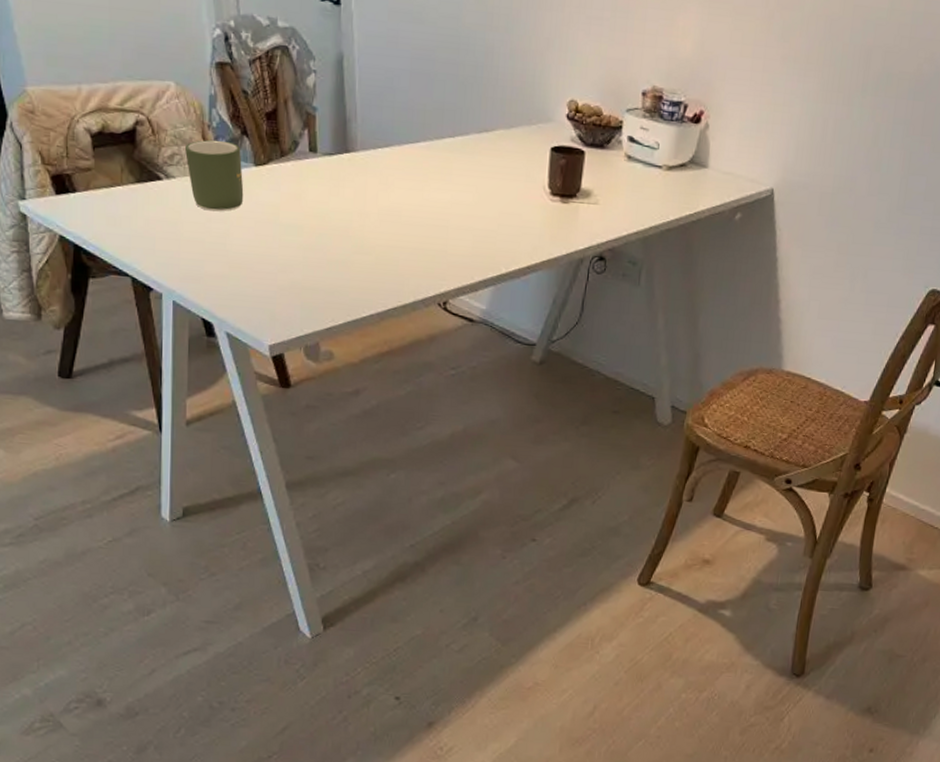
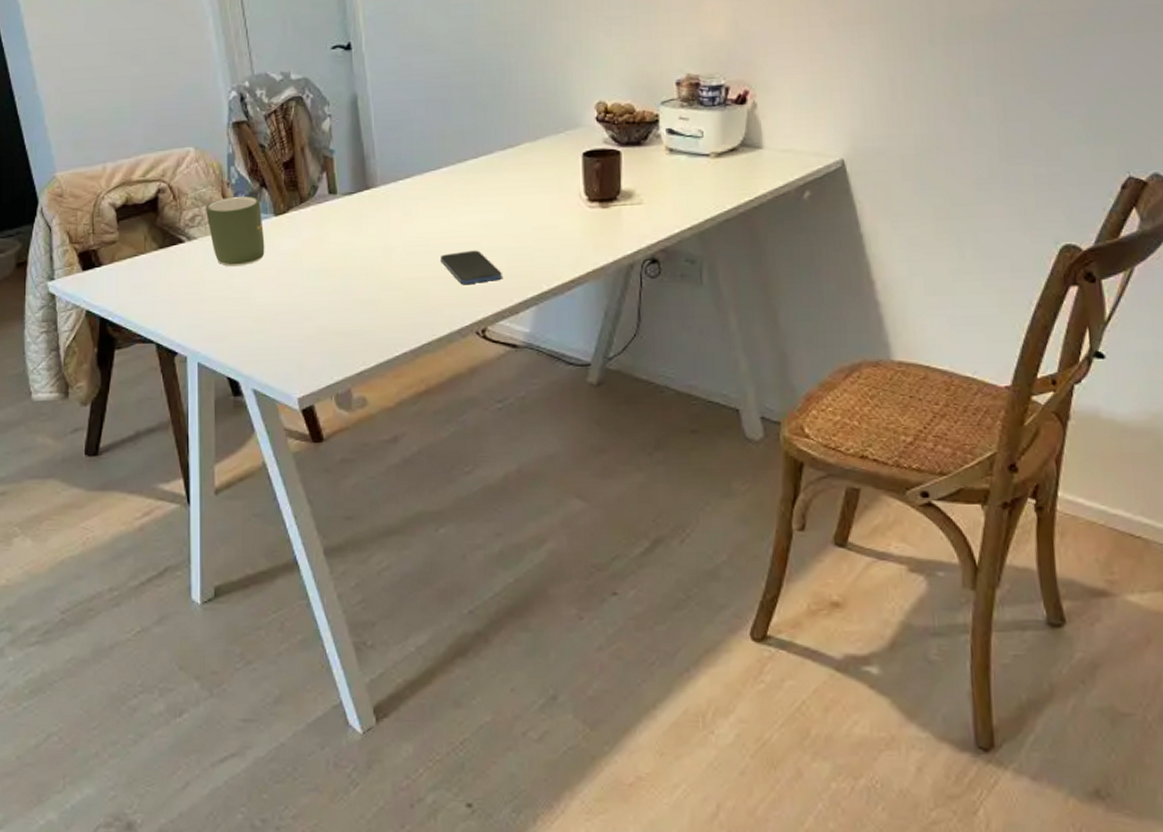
smartphone: none [411,226,467,259] -> present [440,250,502,285]

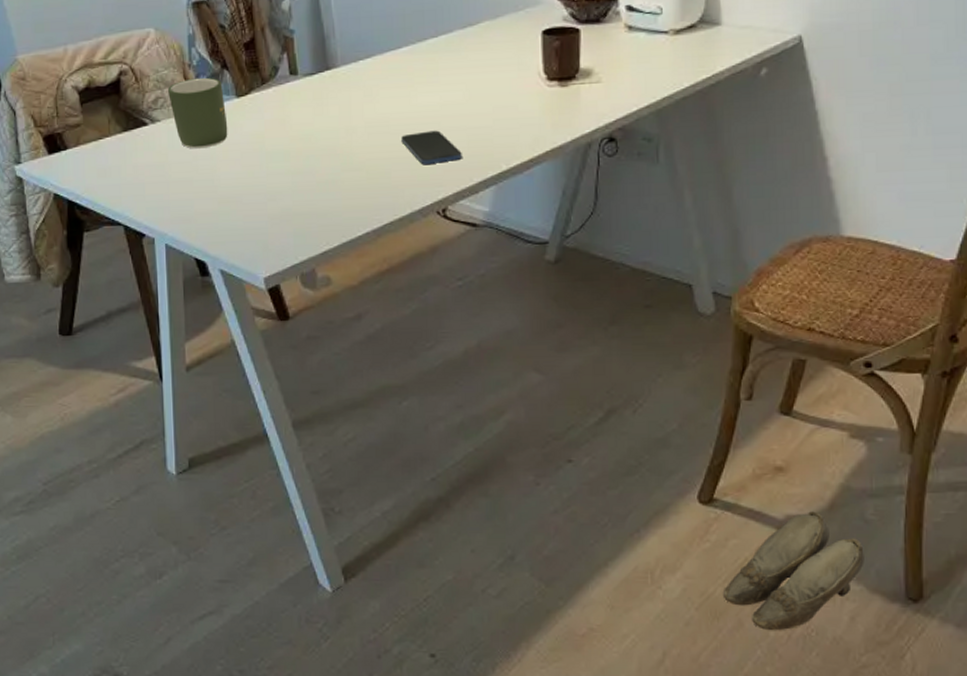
slippers: none [779,651,930,782] -> present [722,511,864,631]

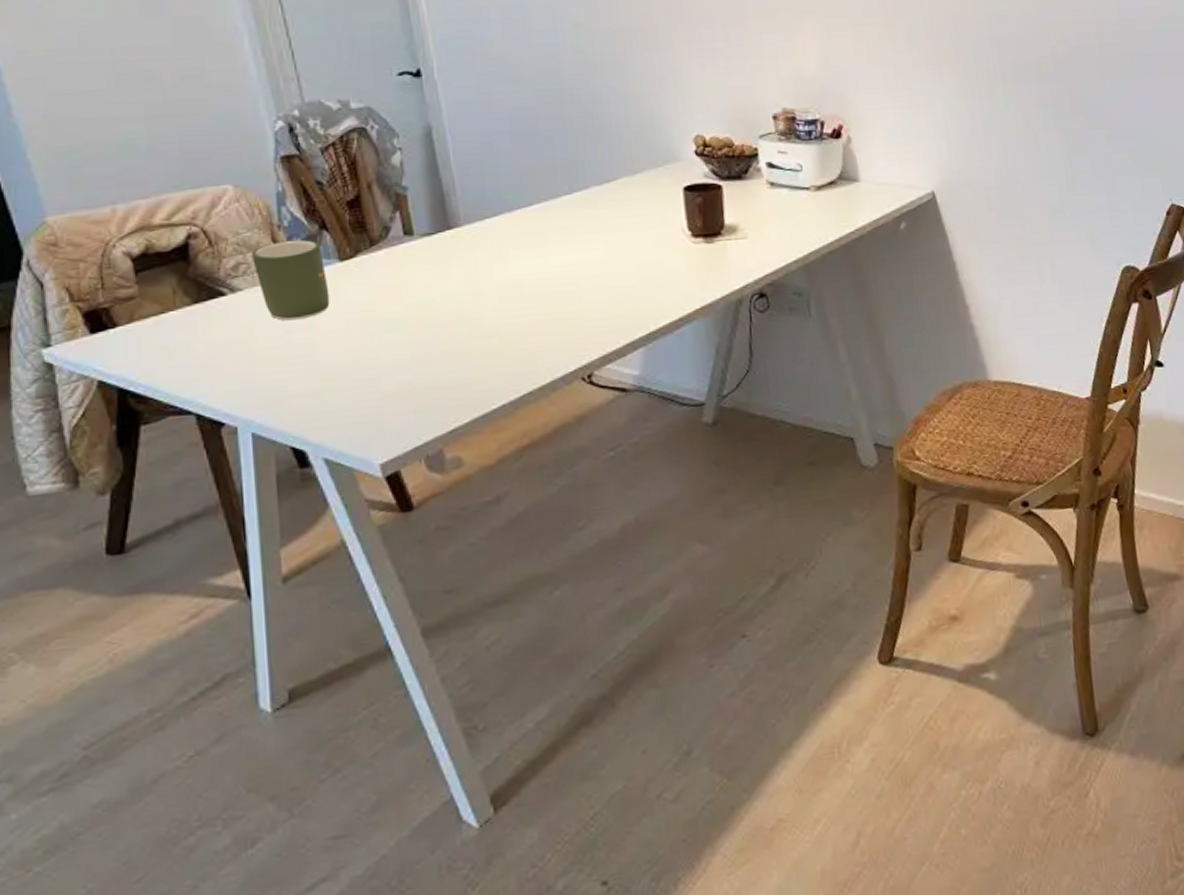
smartphone: present [401,130,462,165] -> none [537,291,606,329]
slippers: present [722,511,864,631] -> none [911,657,1042,790]

